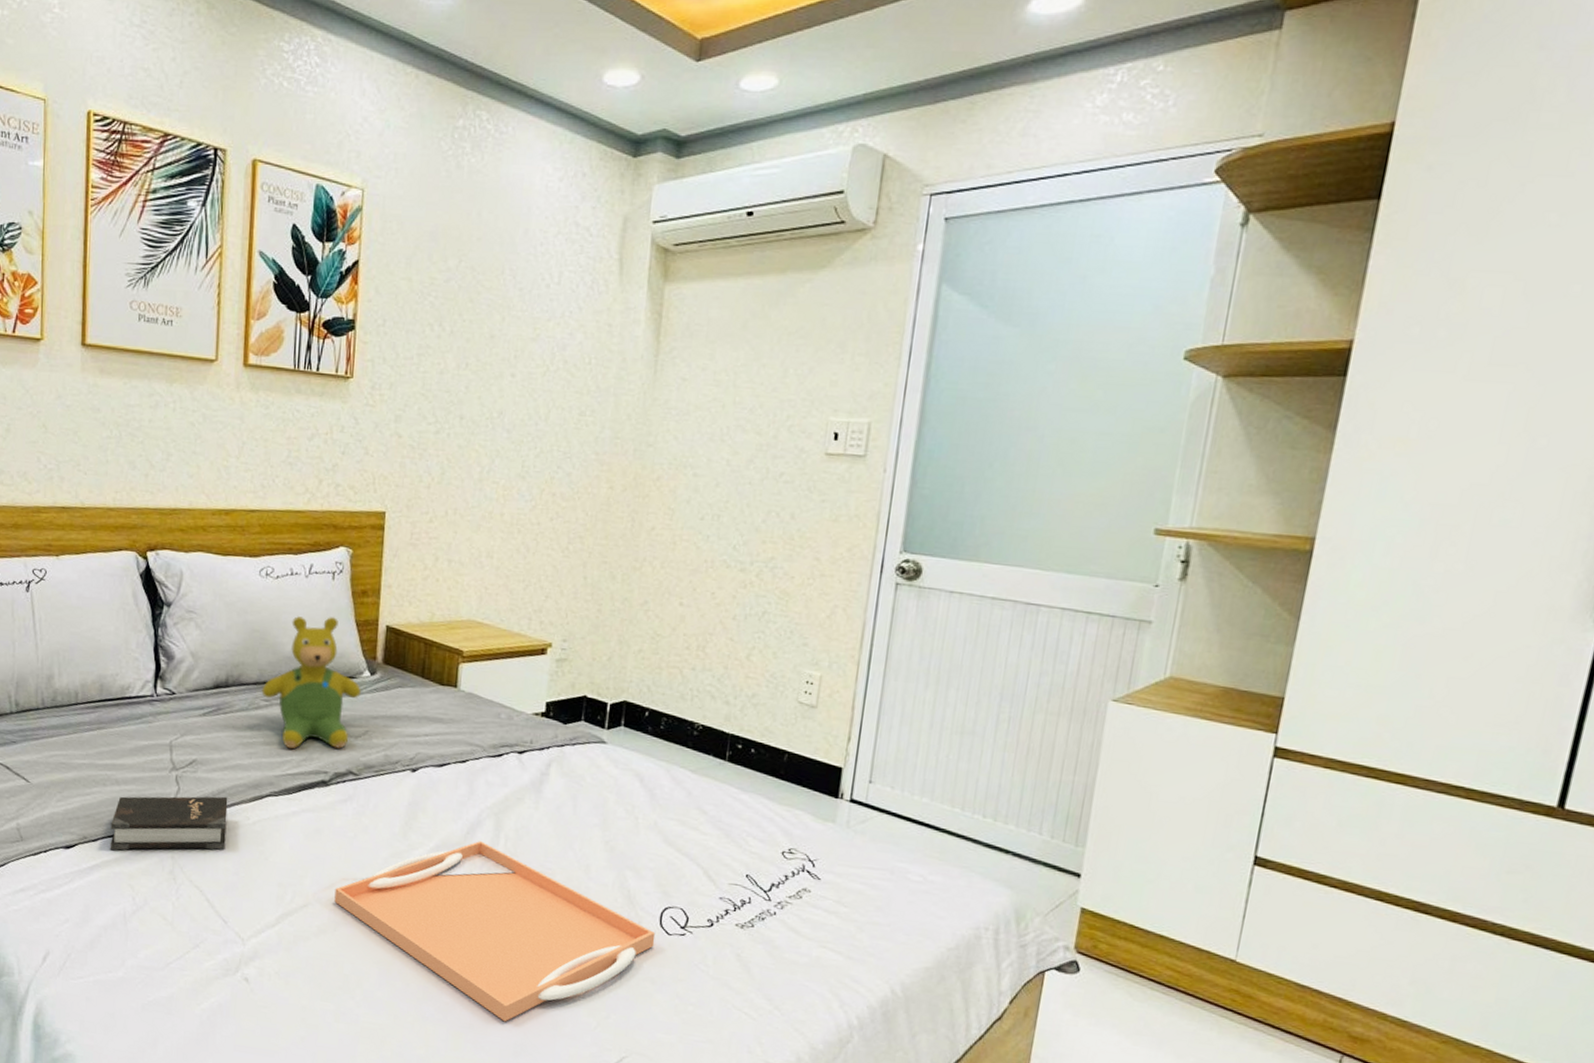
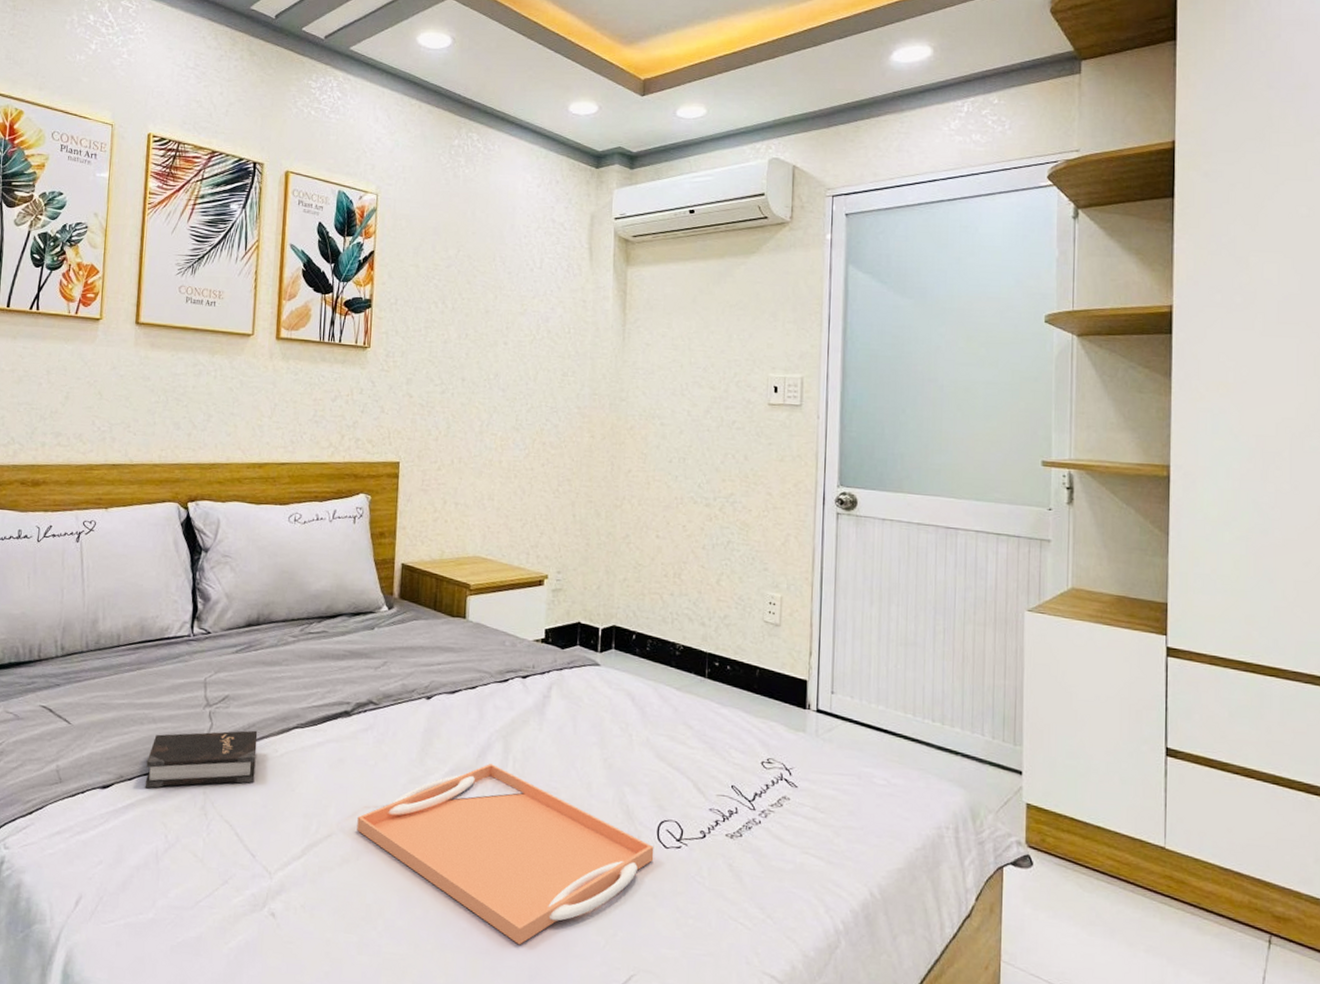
teddy bear: present [261,616,361,749] -> none [289,557,380,681]

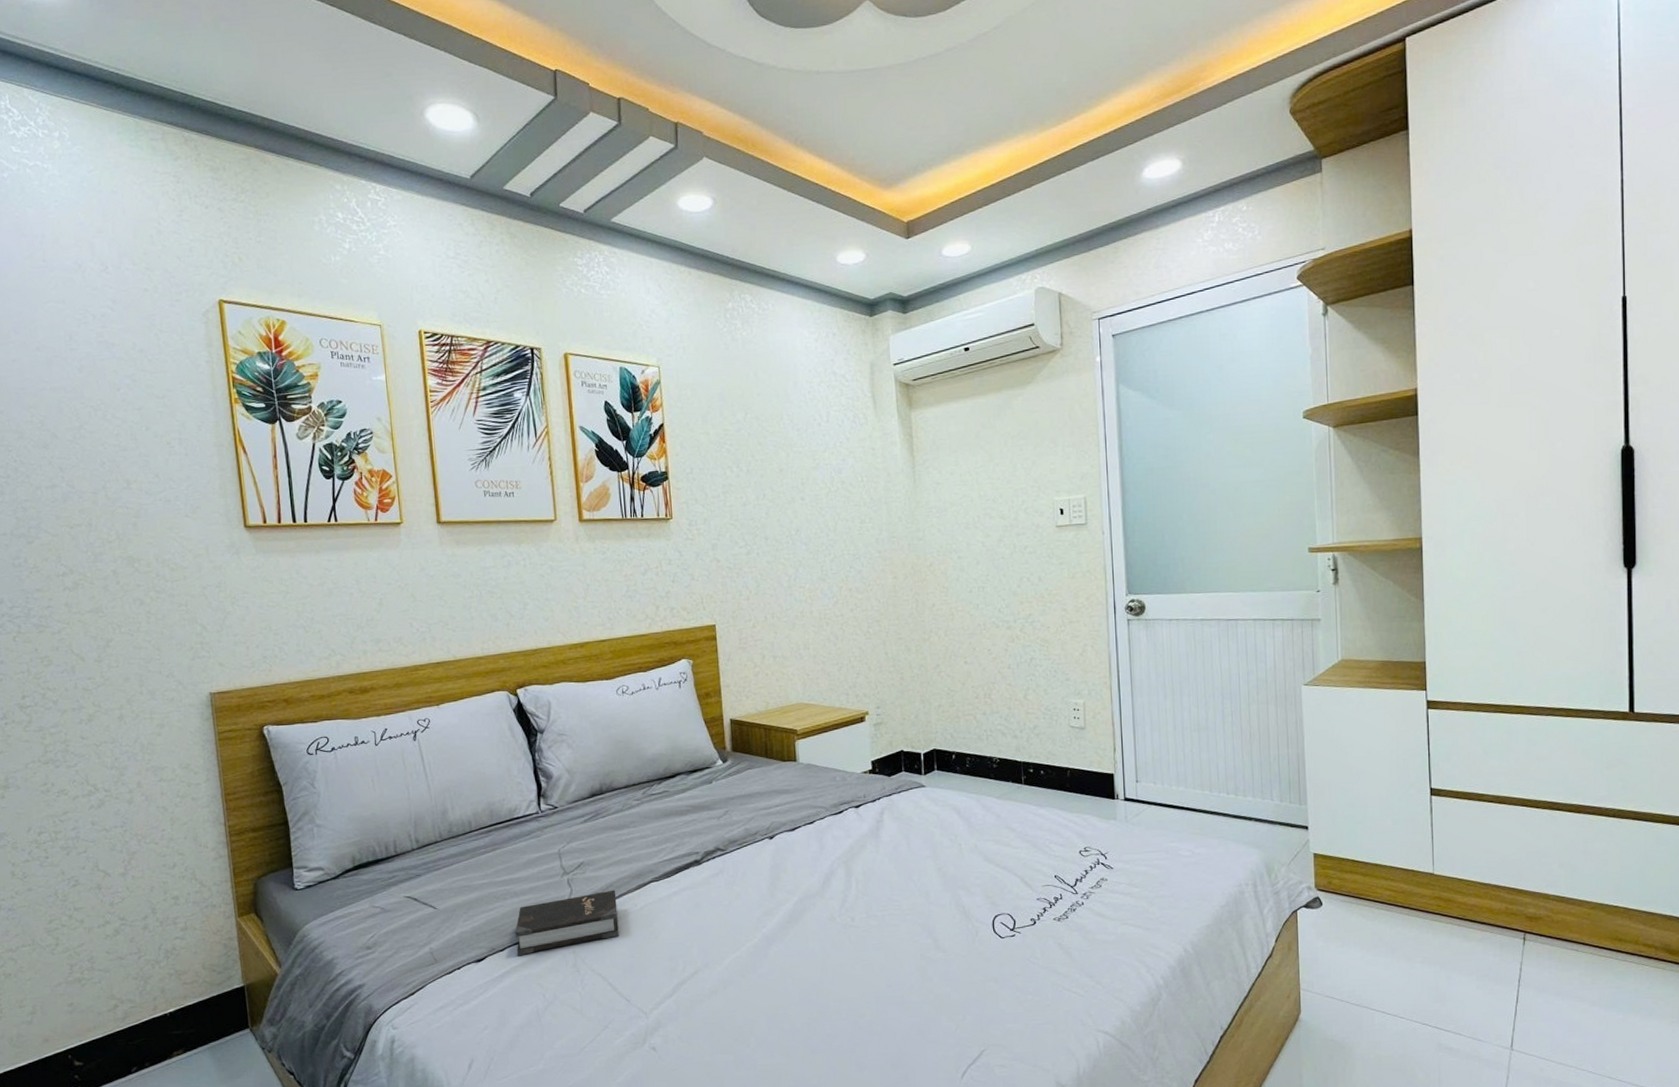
serving tray: present [357,764,654,945] -> none [719,888,992,1041]

